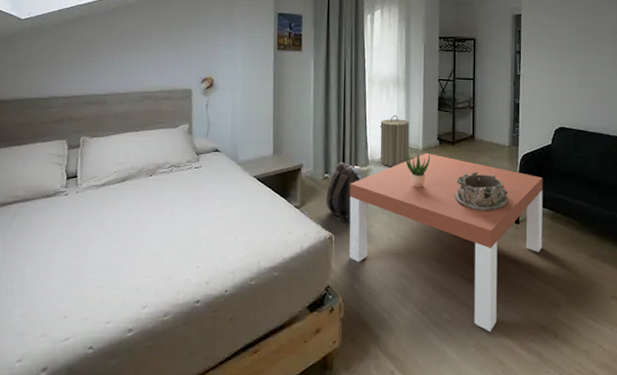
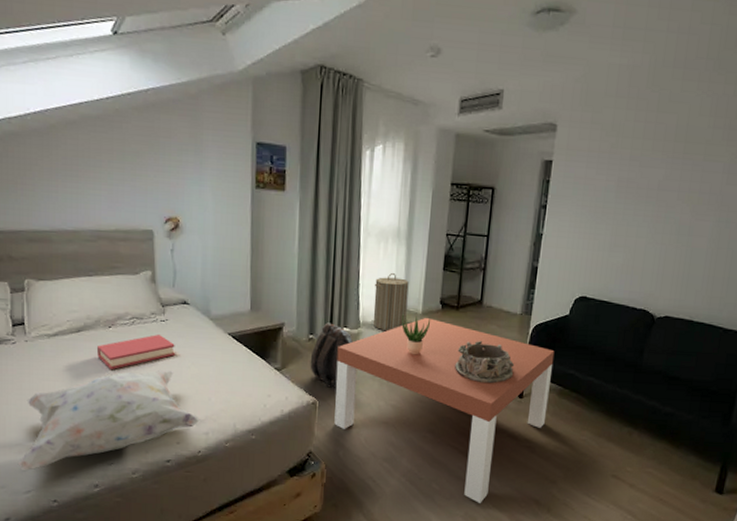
decorative pillow: none [59,214,228,317] -> present [17,370,200,471]
hardback book: none [138,181,207,216] -> present [96,335,175,370]

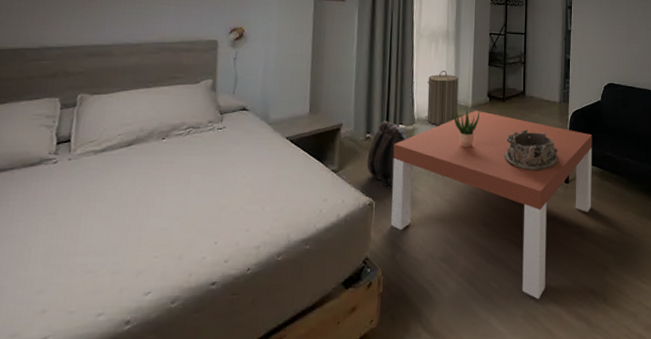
decorative pillow: present [17,370,200,471] -> none [36,181,252,312]
hardback book: present [96,335,175,370] -> none [146,144,231,185]

